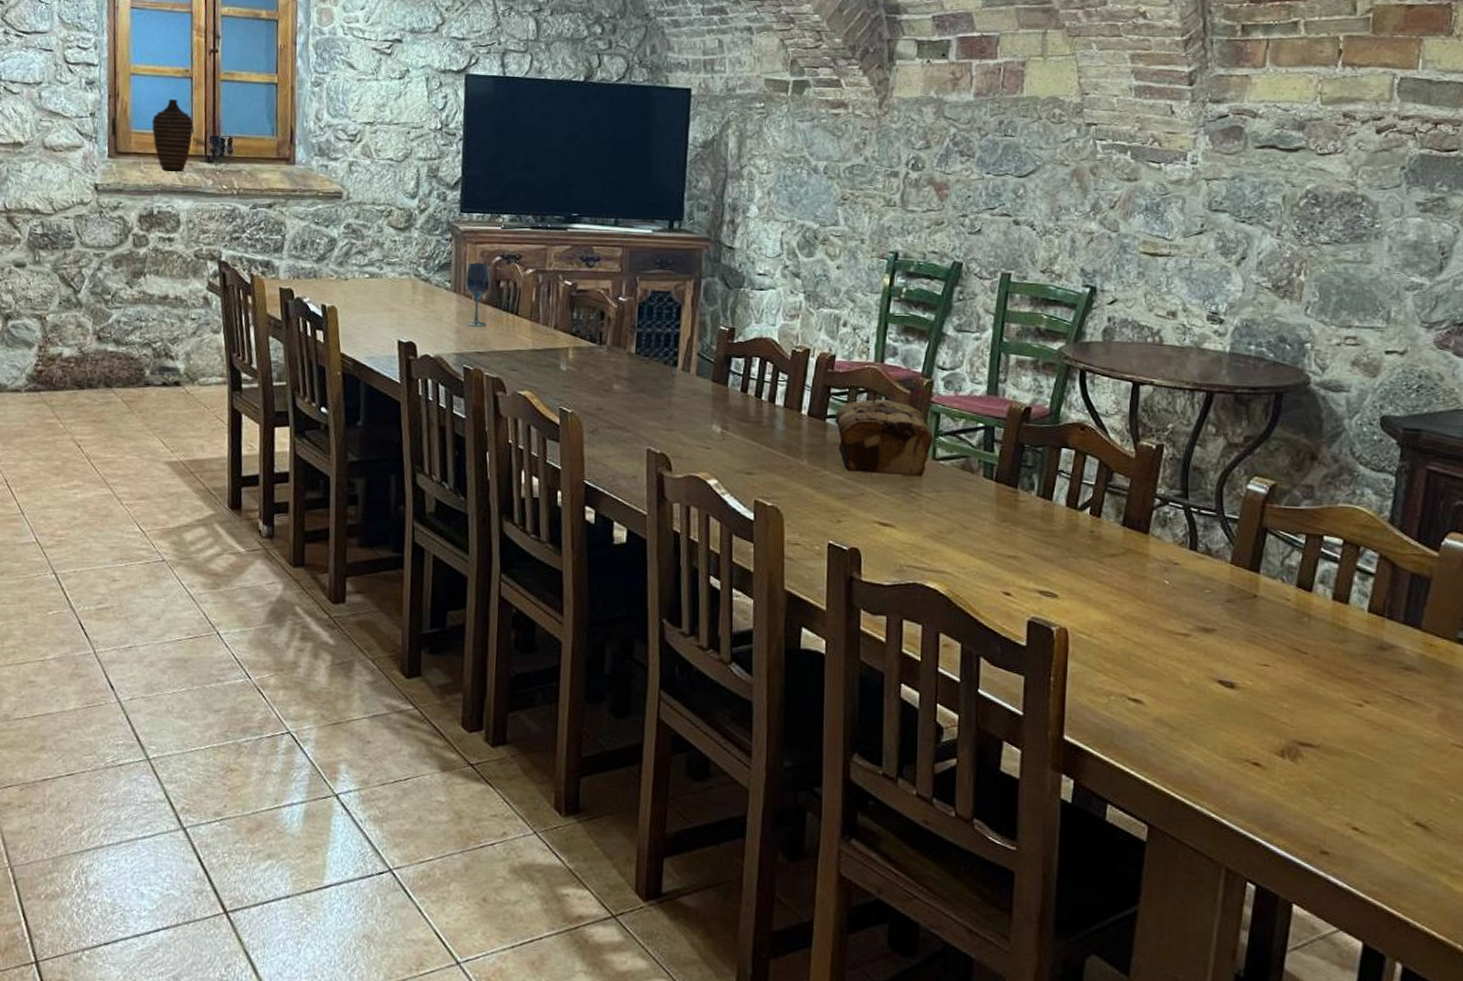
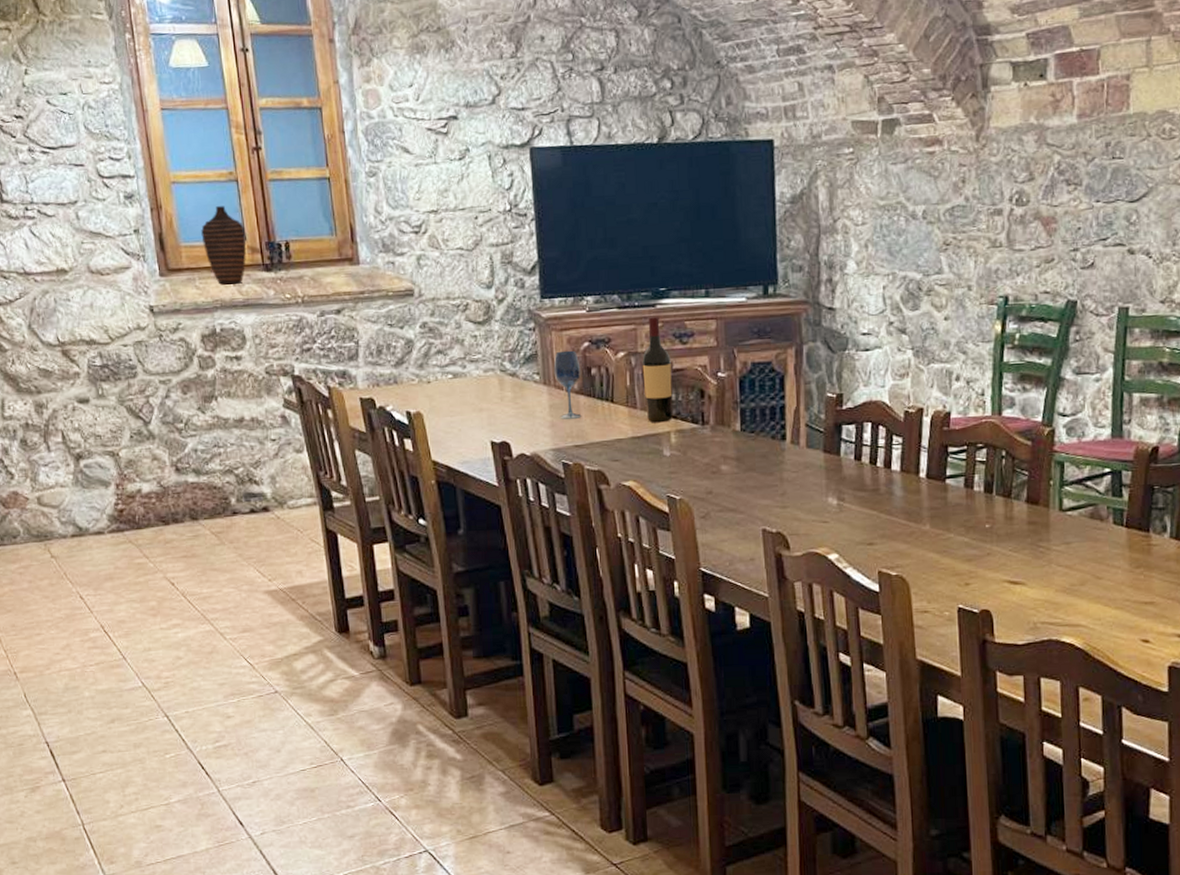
wine bottle: none [548,238,576,339] -> present [642,315,673,423]
bread loaf: present [835,399,933,476] -> none [954,453,1059,532]

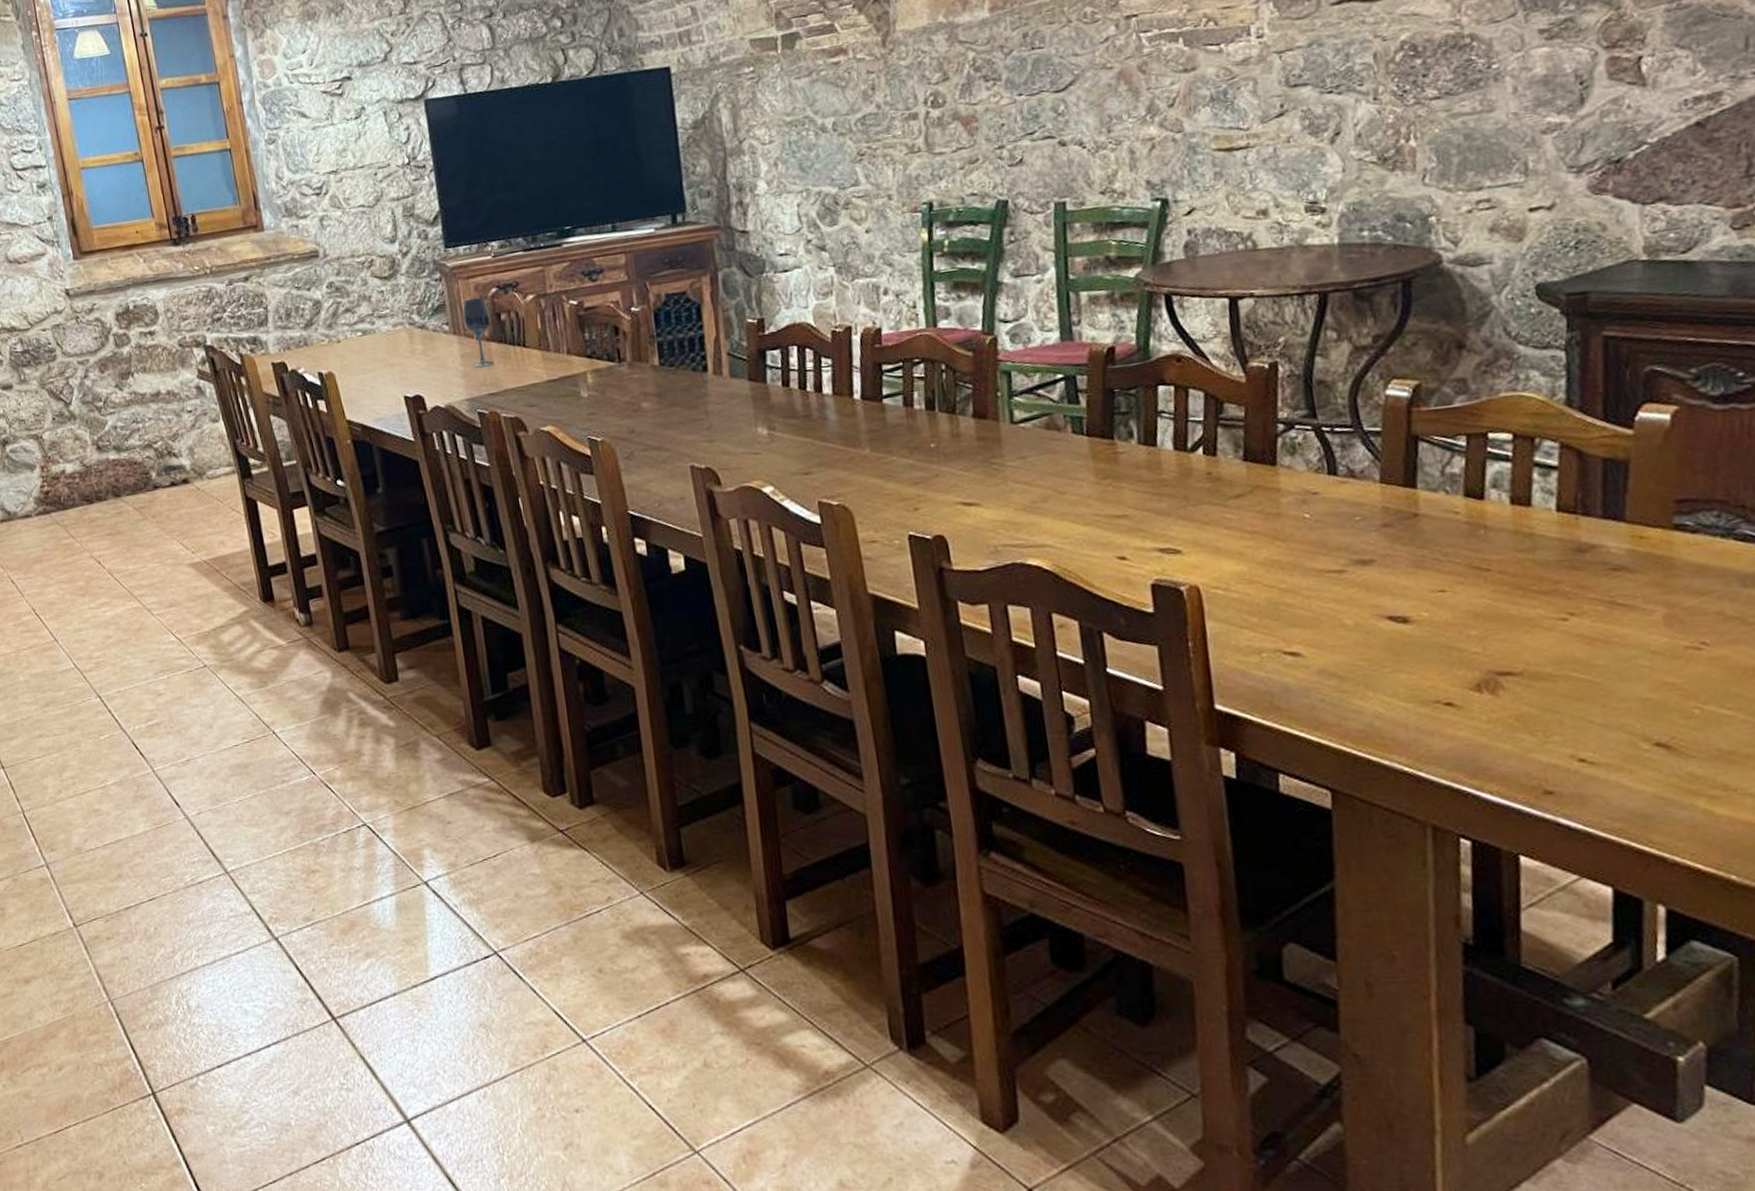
decorative vase: present [201,206,247,285] -> none [111,186,155,263]
wine bottle: present [642,315,673,423] -> none [551,255,588,365]

